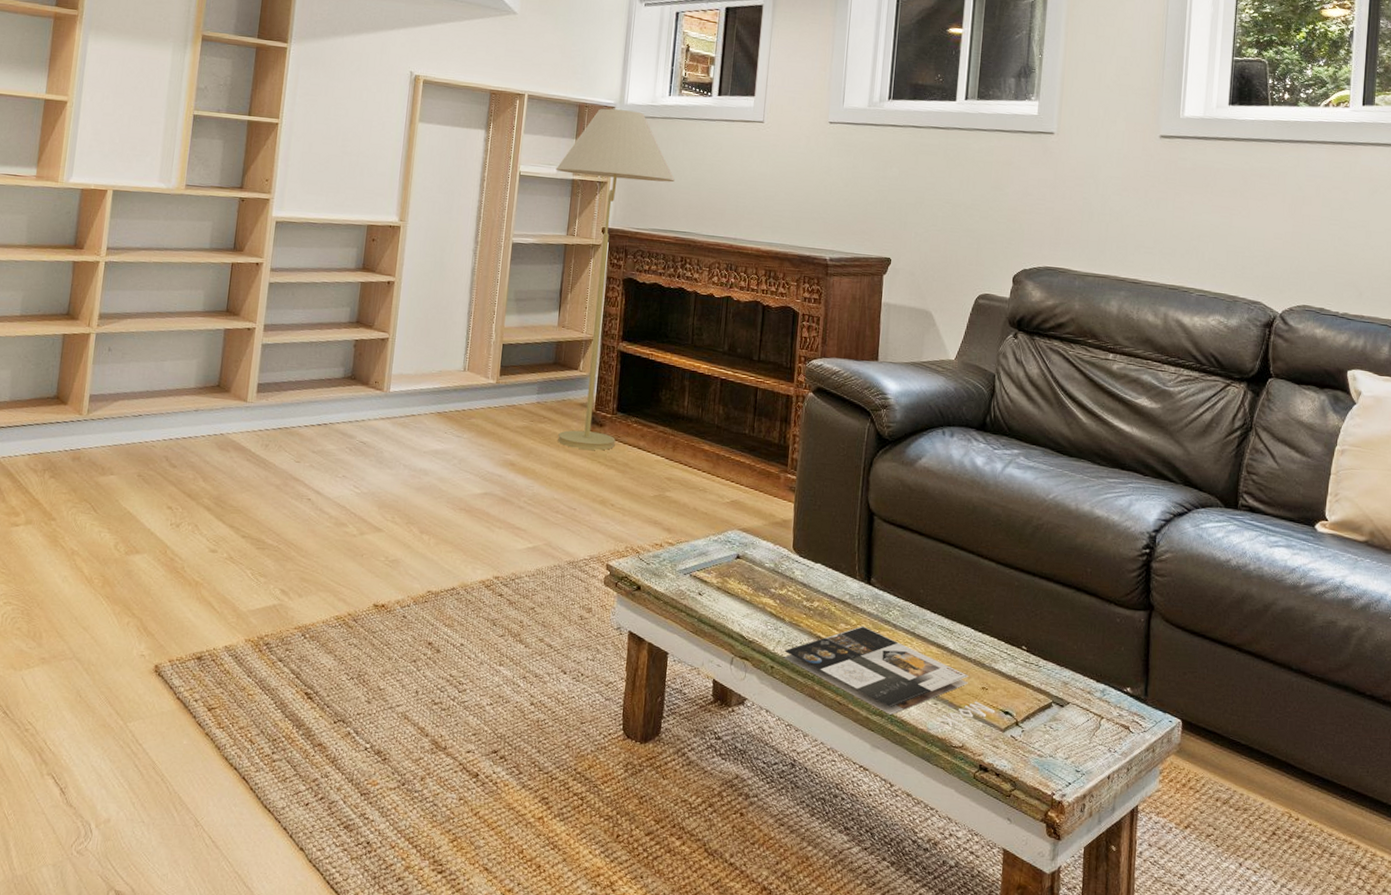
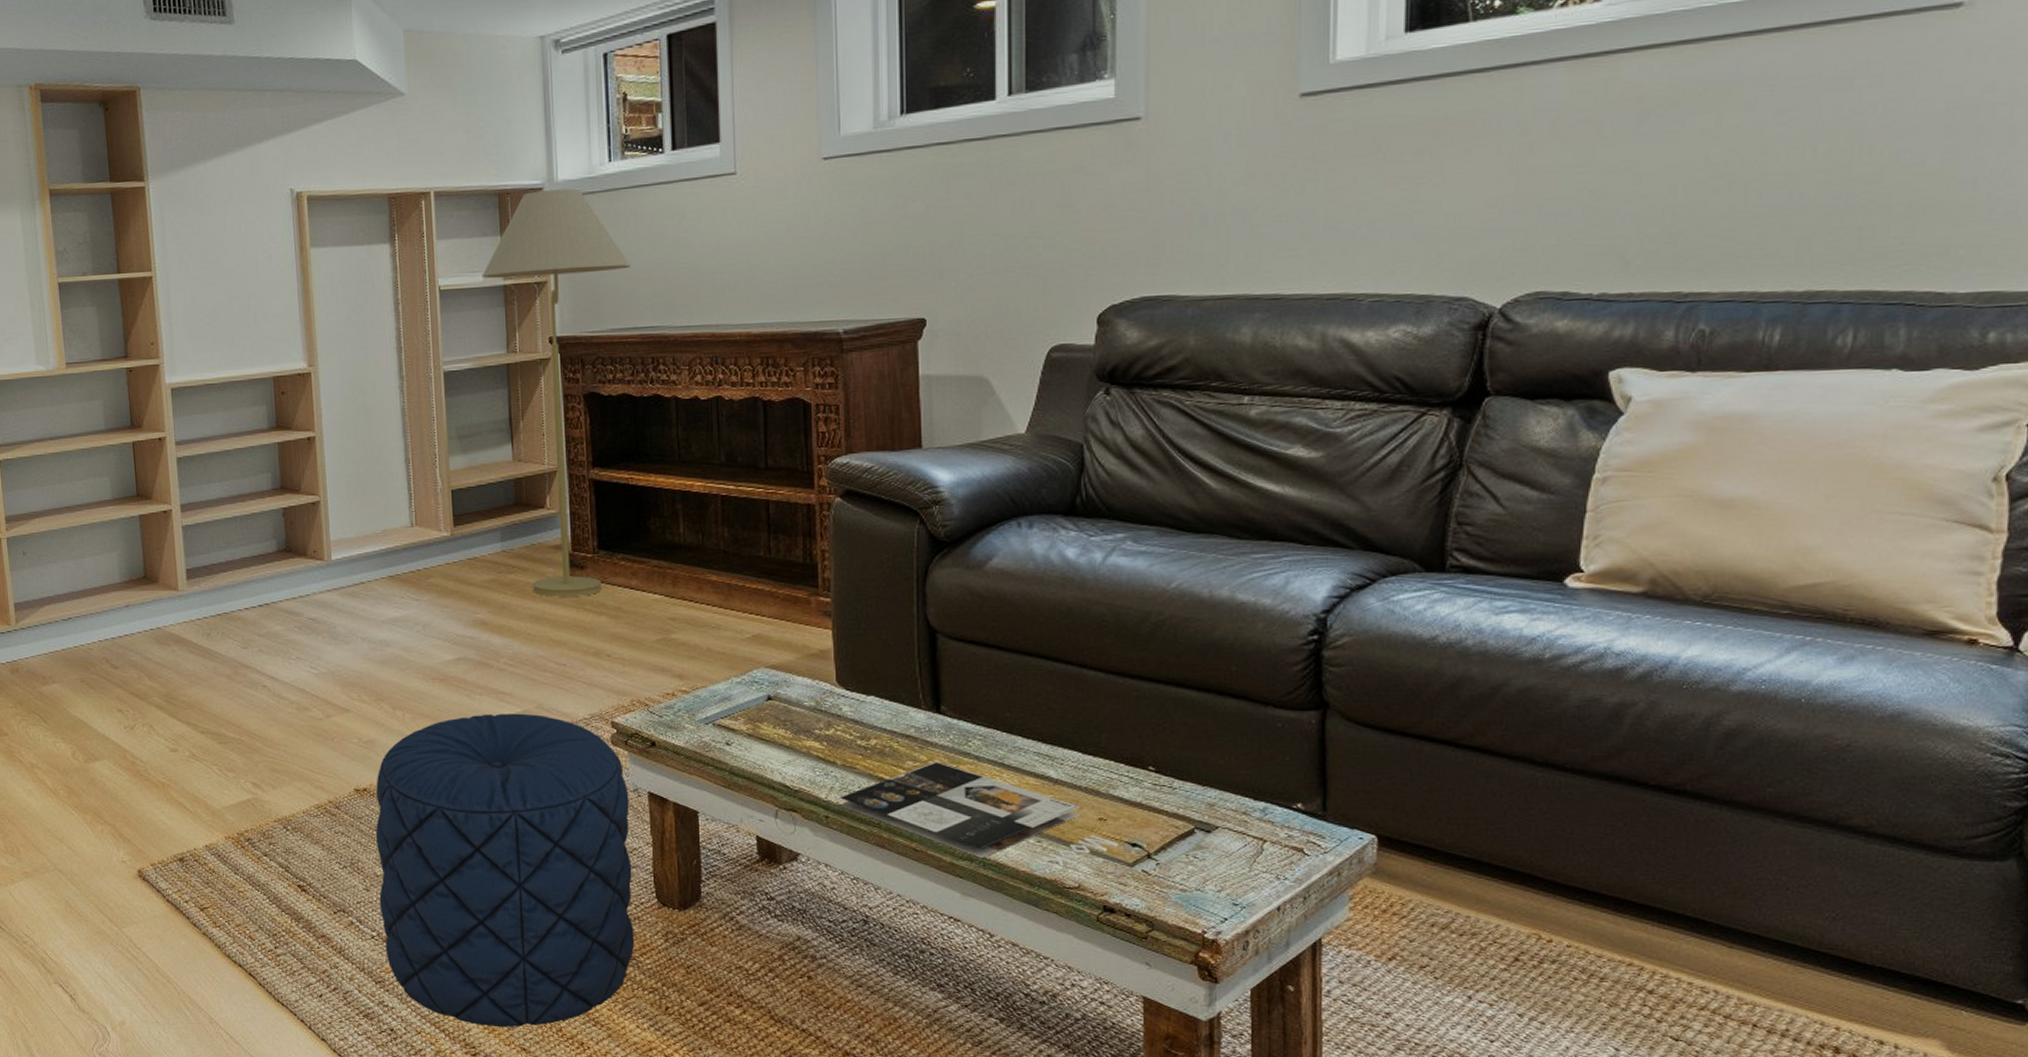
pouf: none [375,546,613,847] -> present [375,713,635,1028]

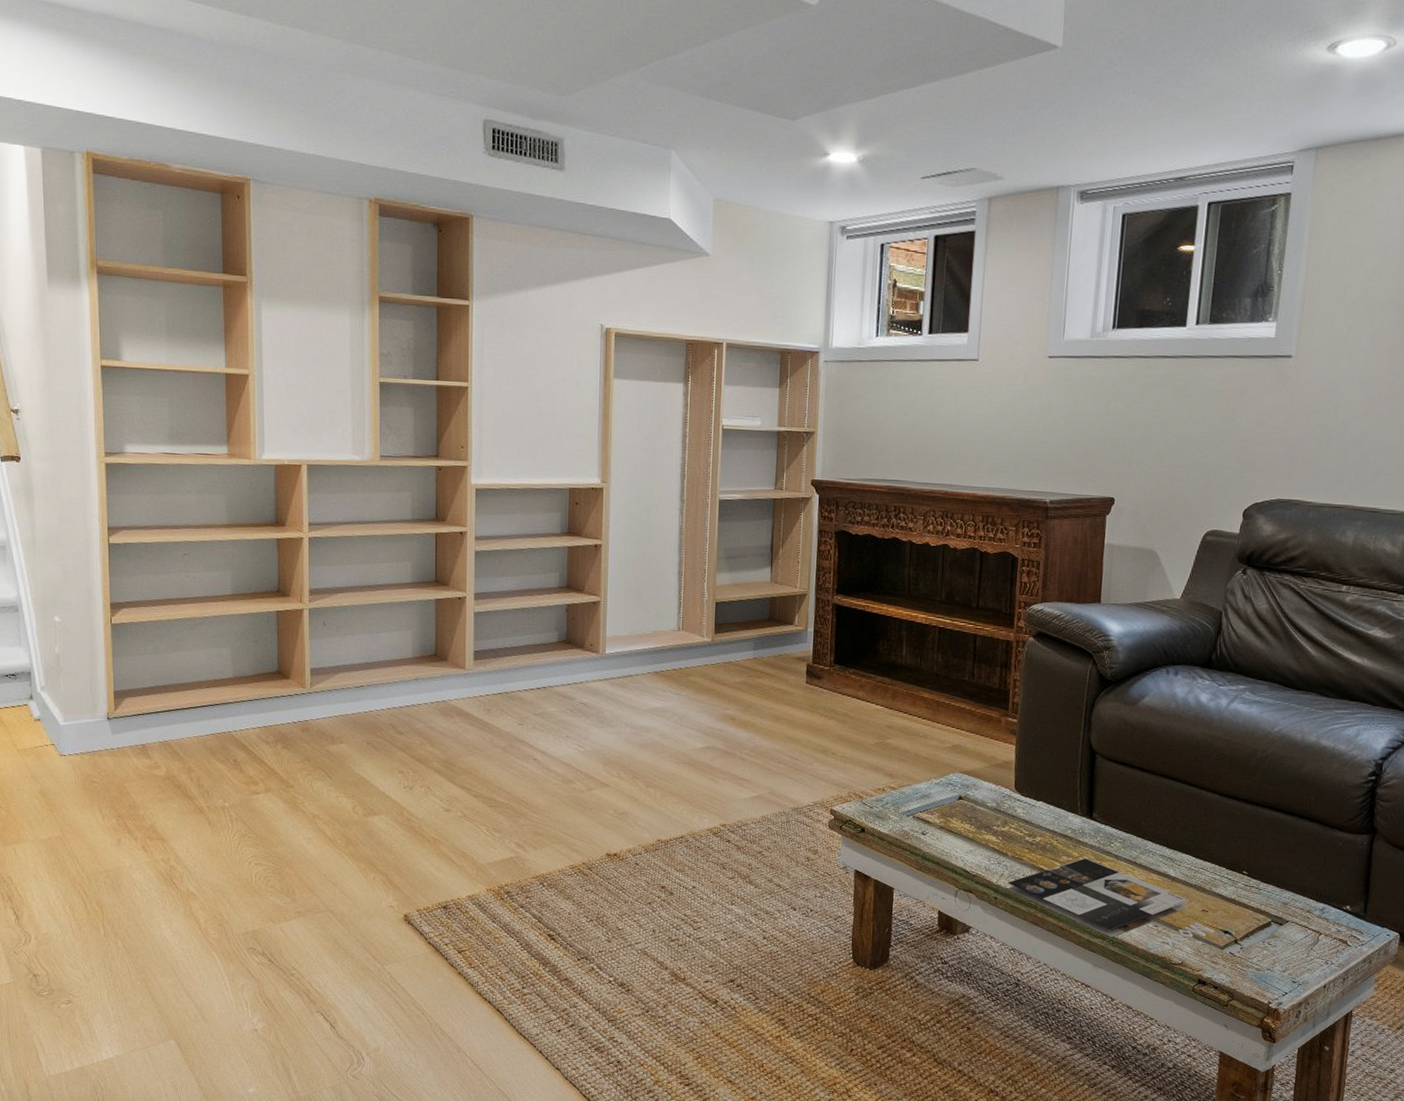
pouf: present [375,713,635,1028] -> none [618,796,839,1063]
floor lamp: present [481,188,631,597] -> none [760,353,885,702]

